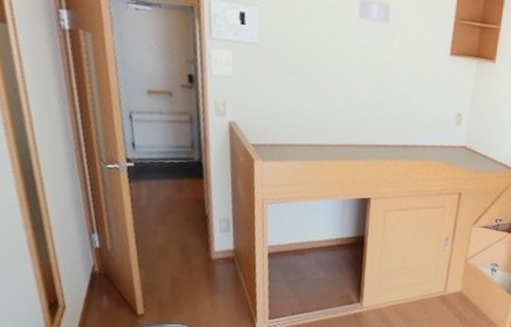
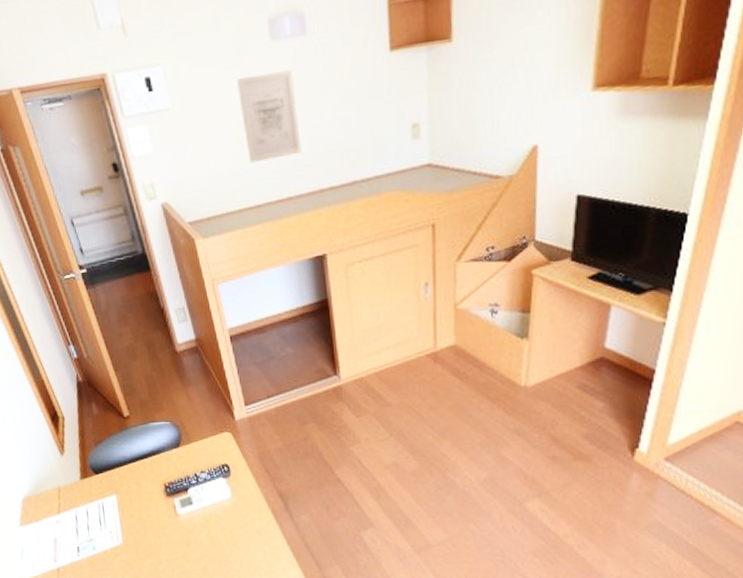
wall art: none [320,38,372,112] -> present [237,70,302,163]

